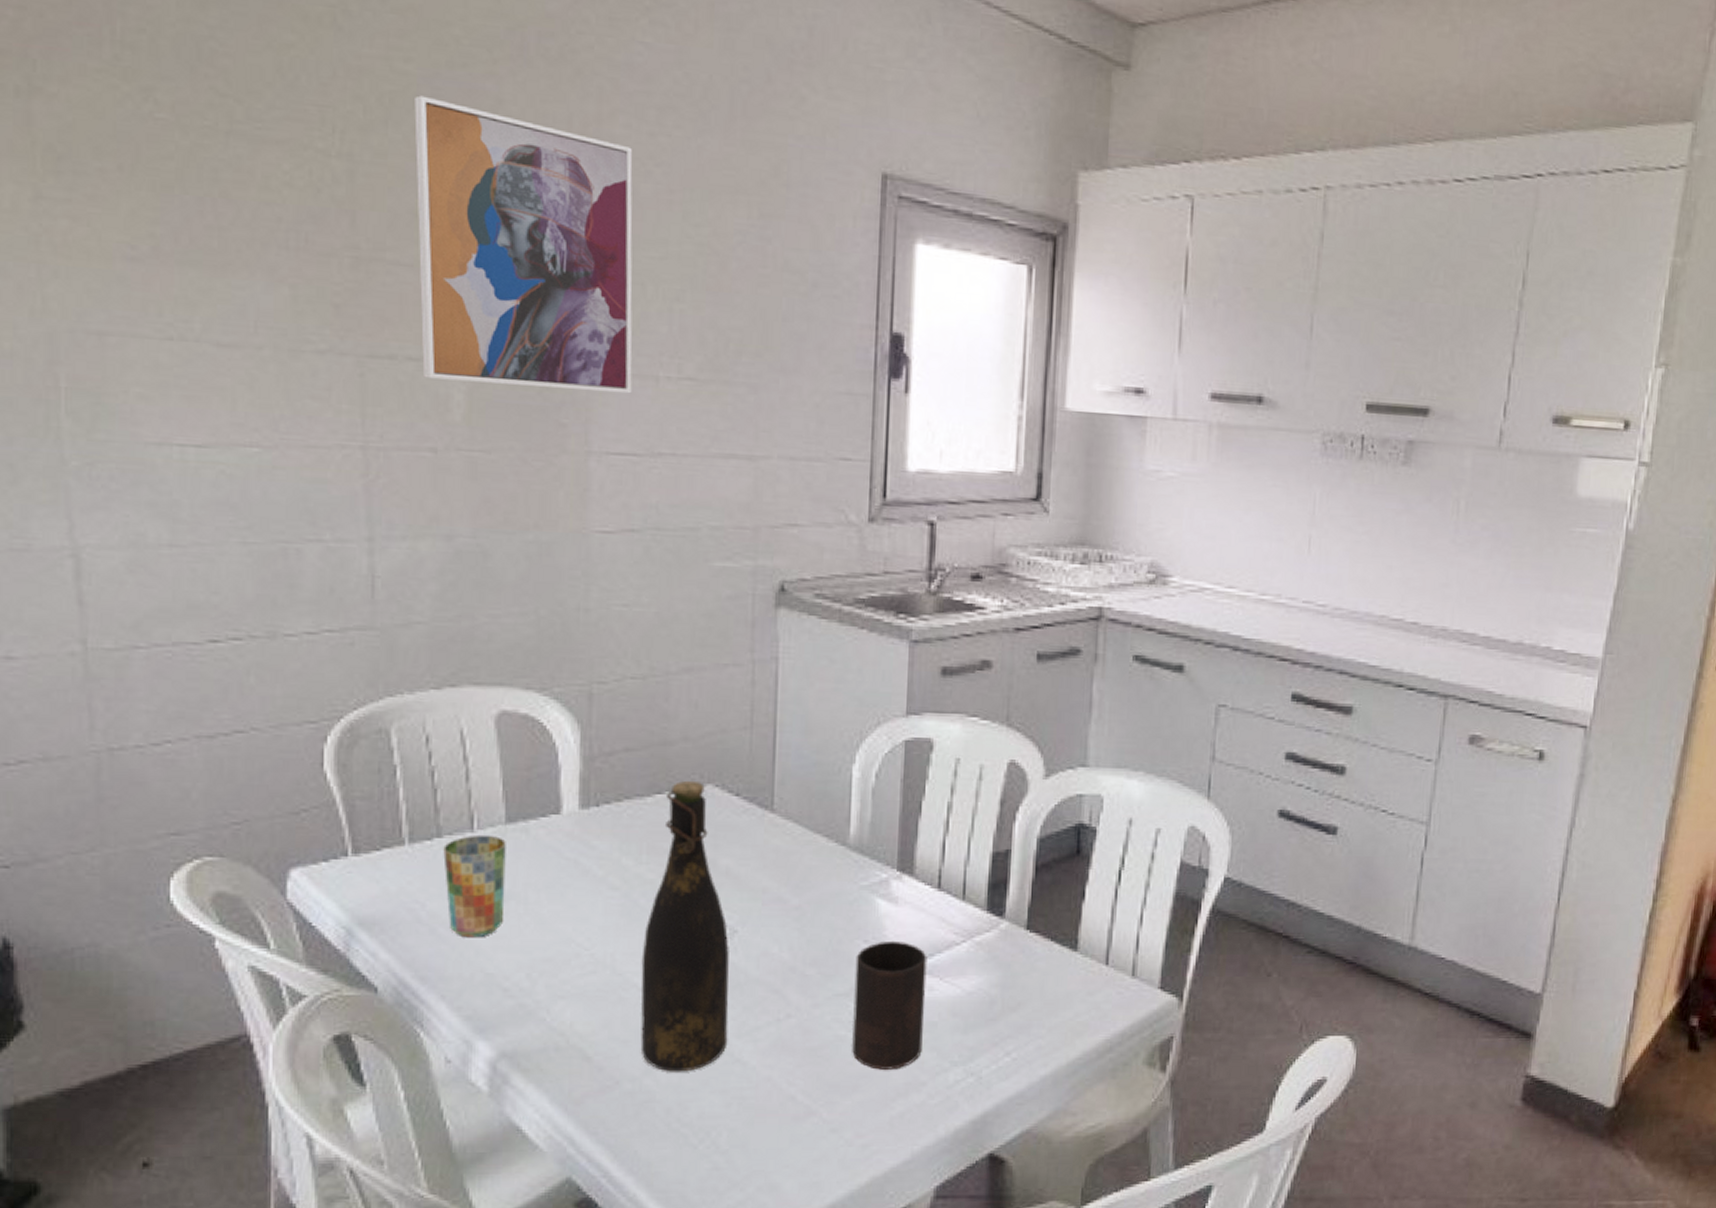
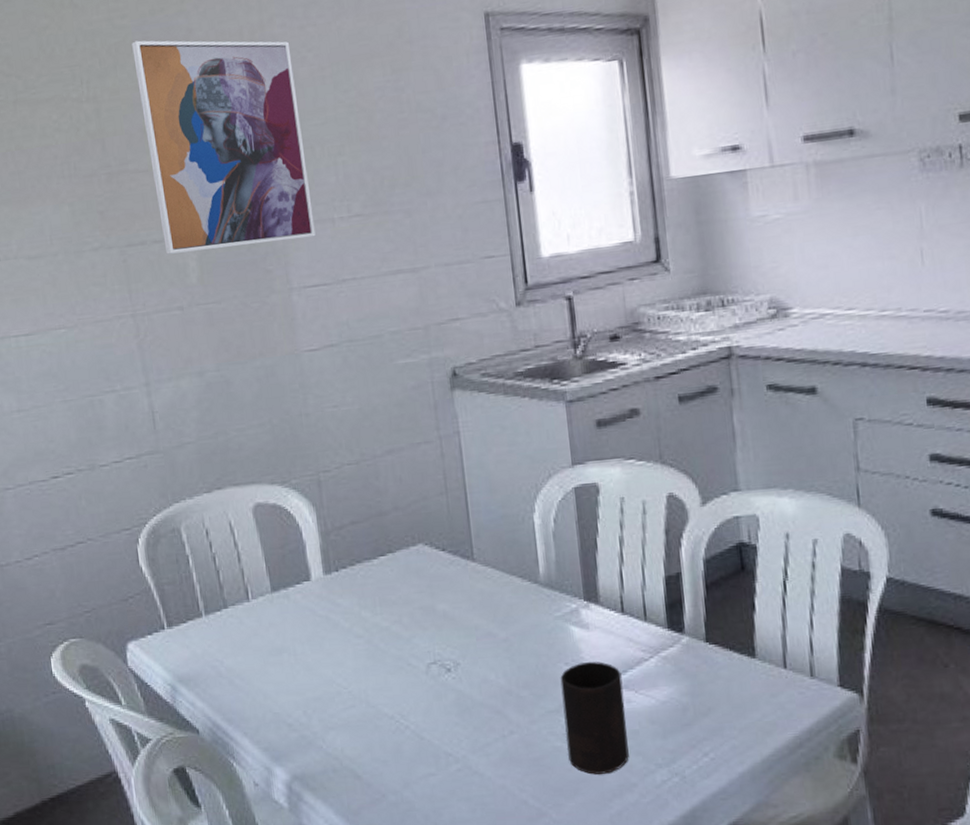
cup: present [443,834,506,938] -> none [230,602,281,686]
bottle: present [640,780,729,1072] -> none [387,542,466,785]

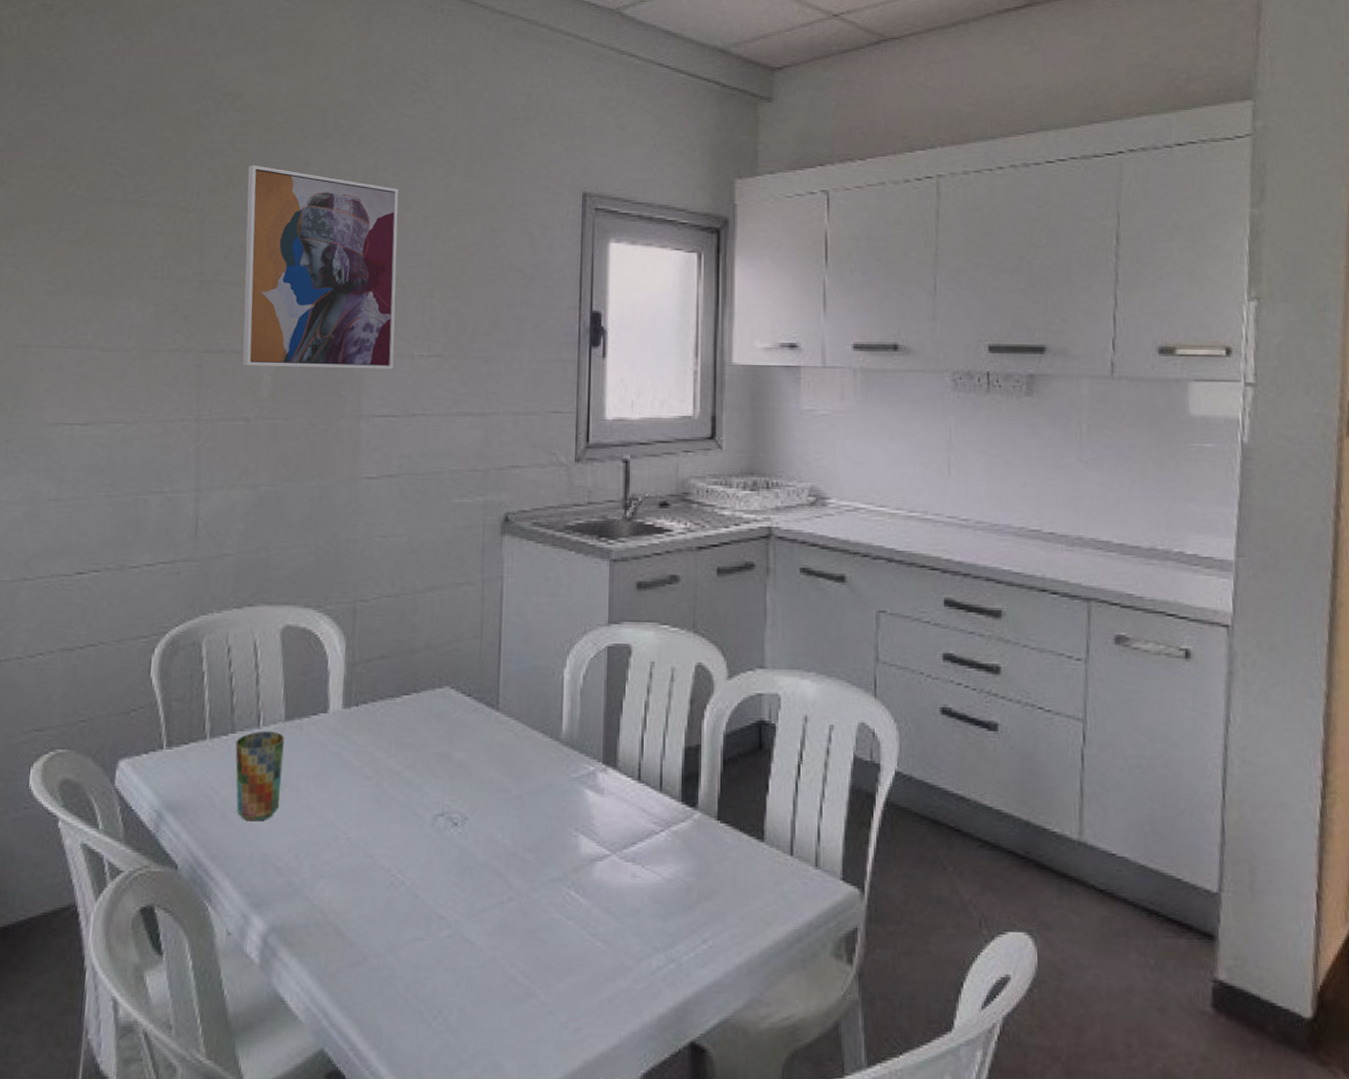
cup: none [230,602,281,686] -> present [235,731,284,822]
cup: present [560,661,629,775] -> none [564,829,630,954]

